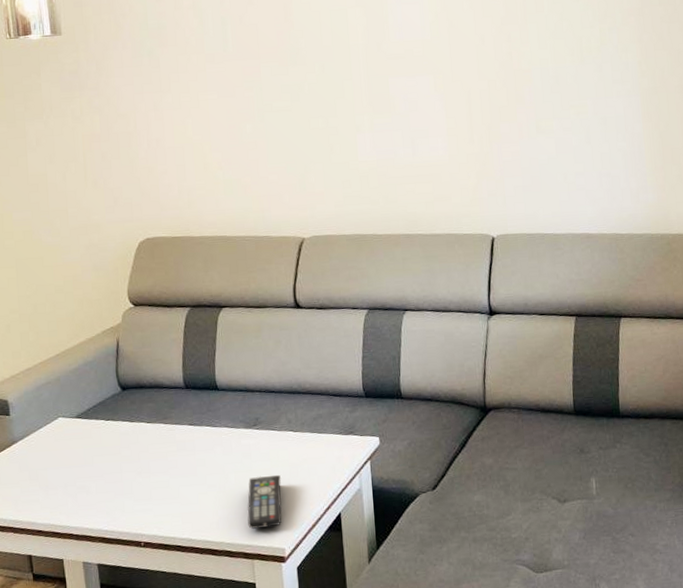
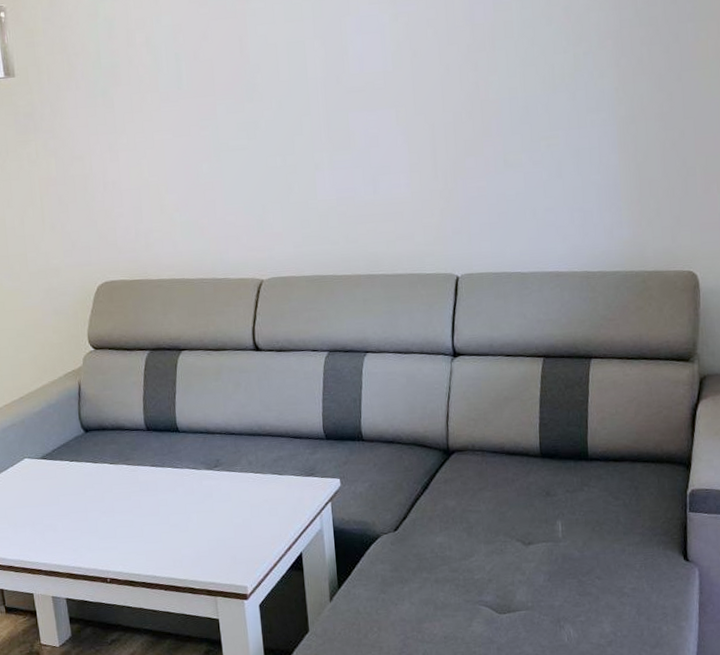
remote control: present [247,474,282,529] -> none [209,515,244,567]

